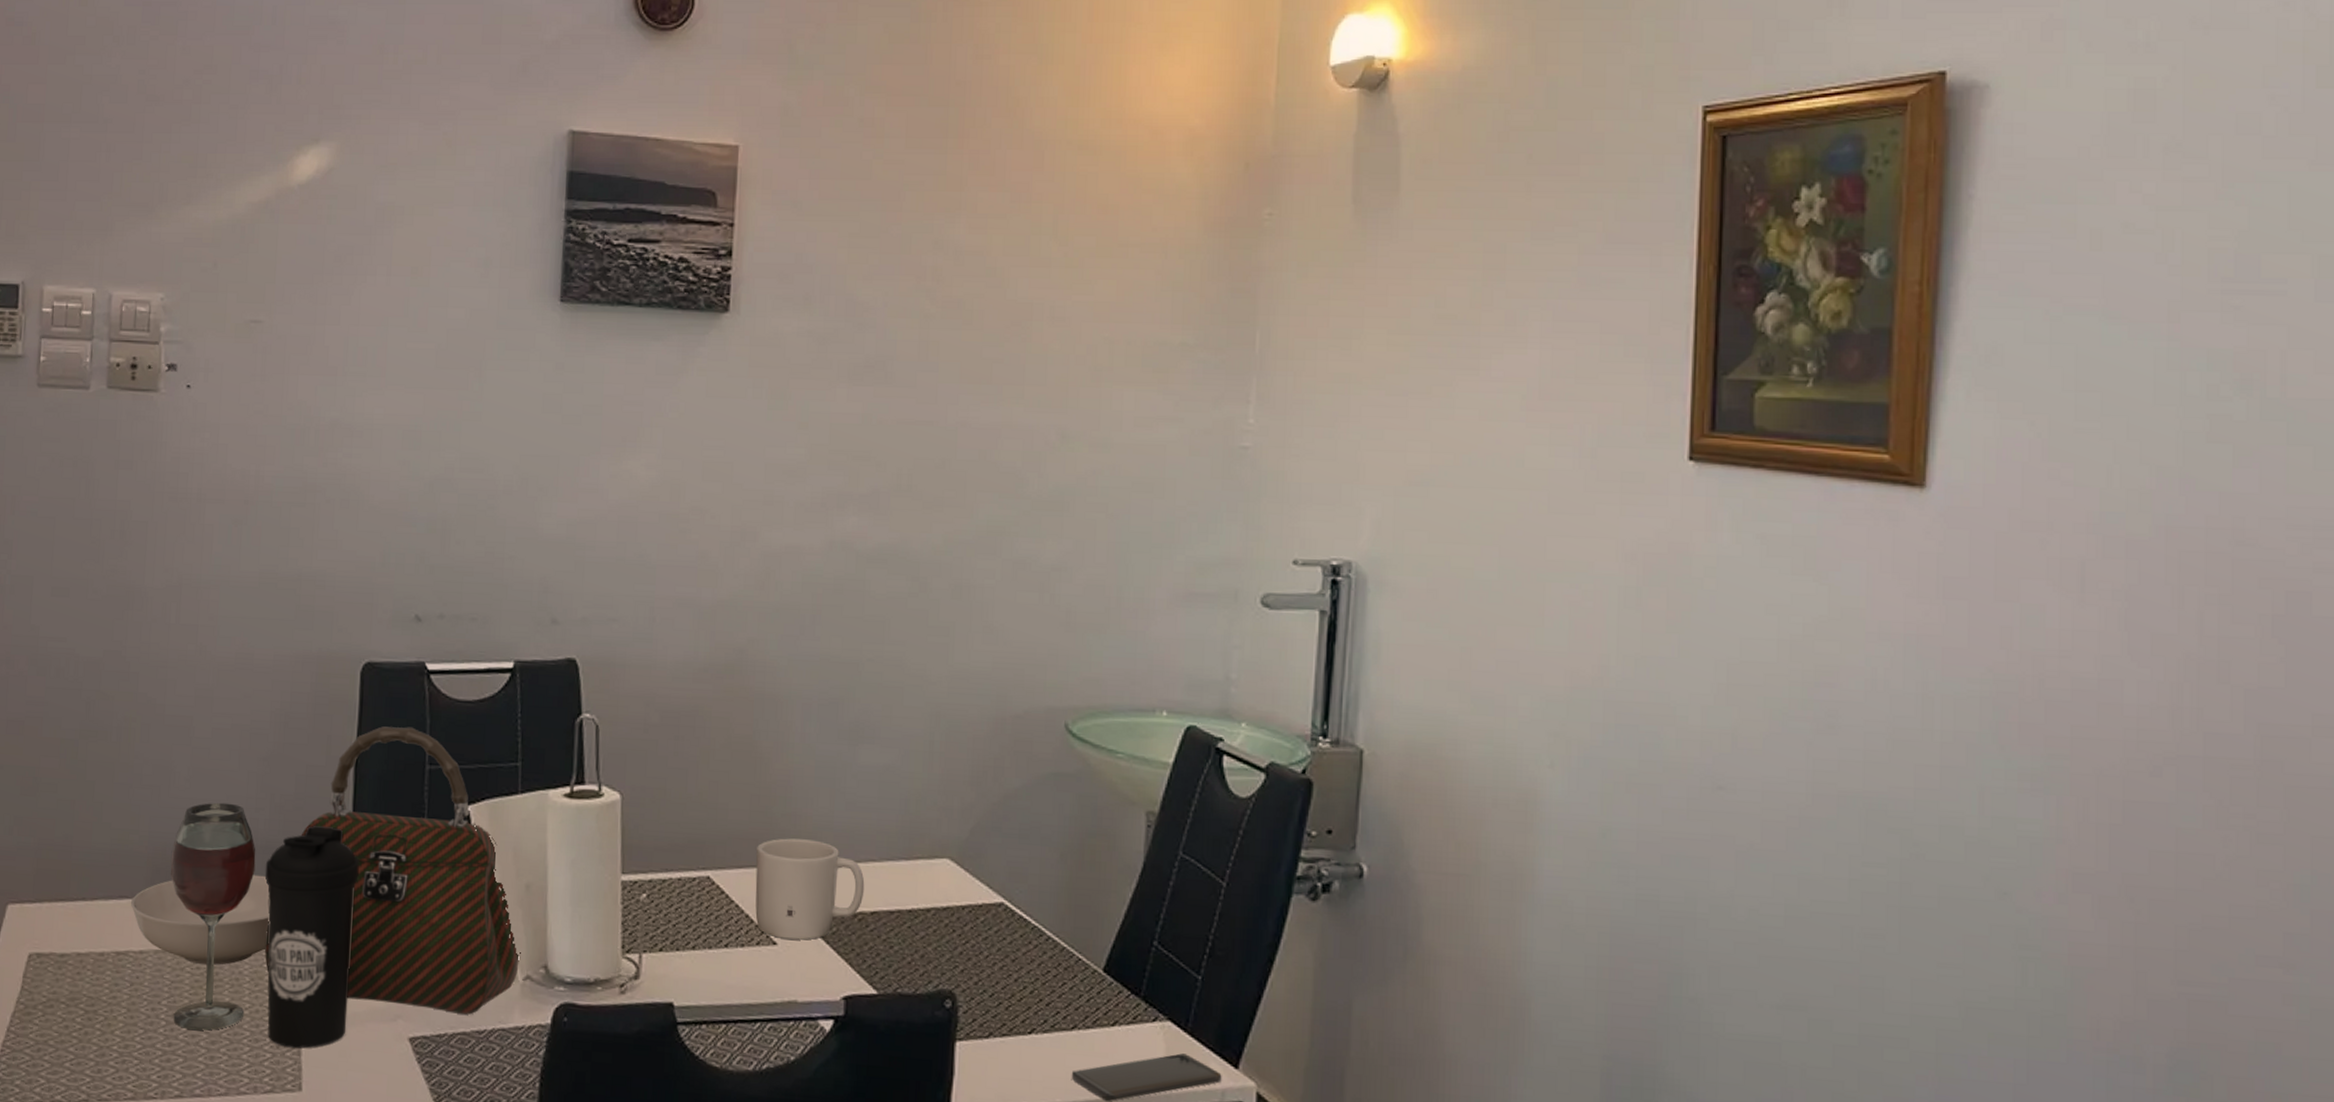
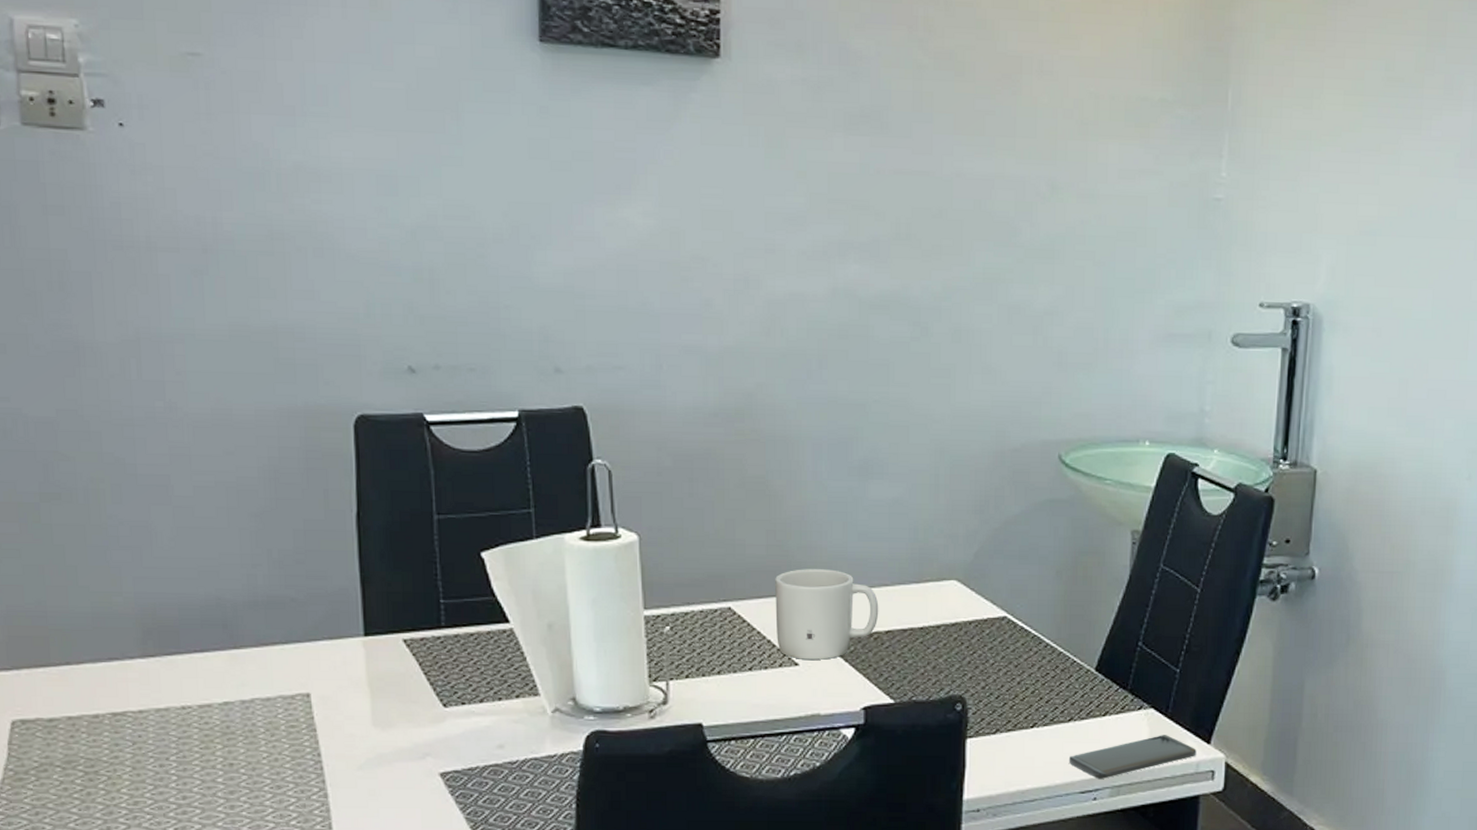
bowl: present [130,875,270,965] -> none [122,629,280,720]
wineglass: present [170,802,256,1031] -> none [162,560,262,782]
handbag: present [264,726,521,1015] -> none [276,478,548,748]
water bottle: present [264,826,359,1048] -> none [269,579,374,790]

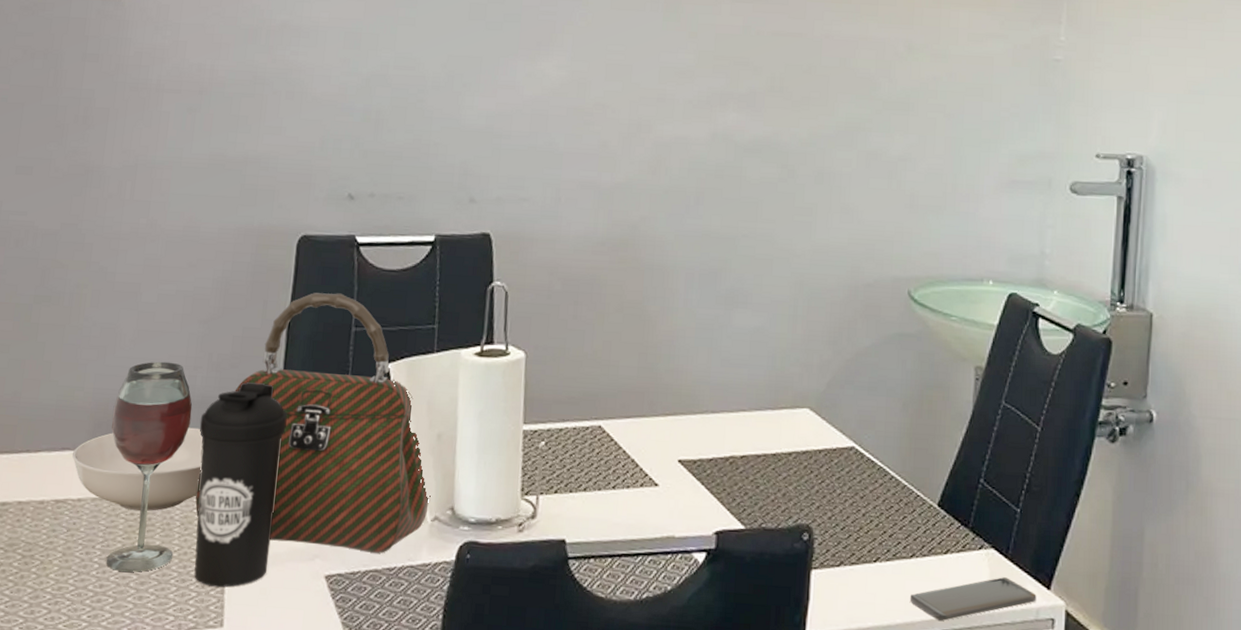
bowl: none [122,629,280,720] -> present [72,427,203,512]
wineglass: none [162,560,262,782] -> present [106,361,193,572]
water bottle: none [269,579,374,790] -> present [194,382,287,586]
handbag: none [276,478,548,748] -> present [195,293,431,553]
mug: present [775,569,879,660] -> none [640,391,736,482]

